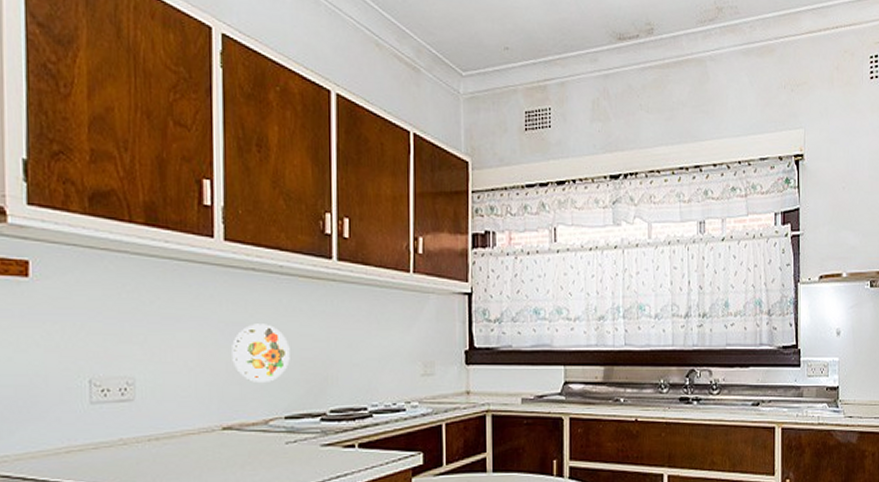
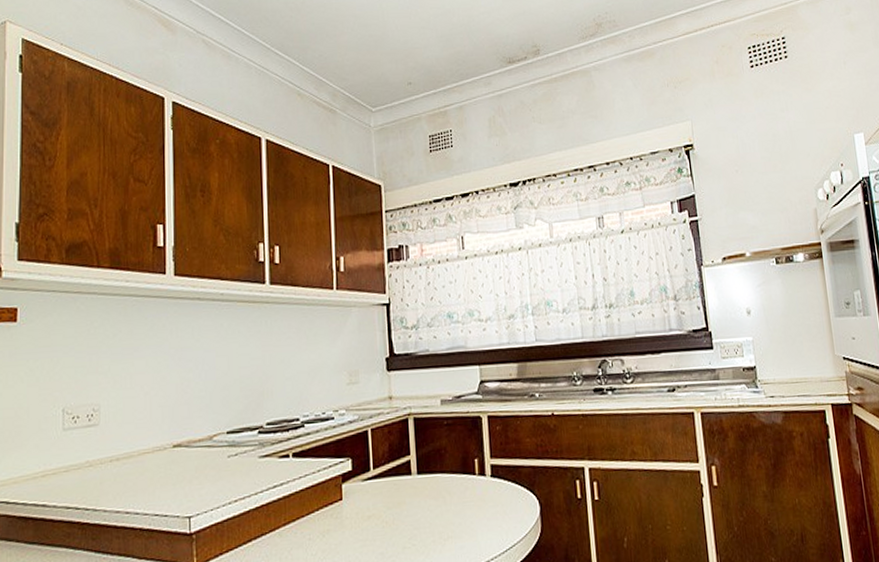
decorative plate: present [232,324,290,382] -> none [181,347,231,401]

